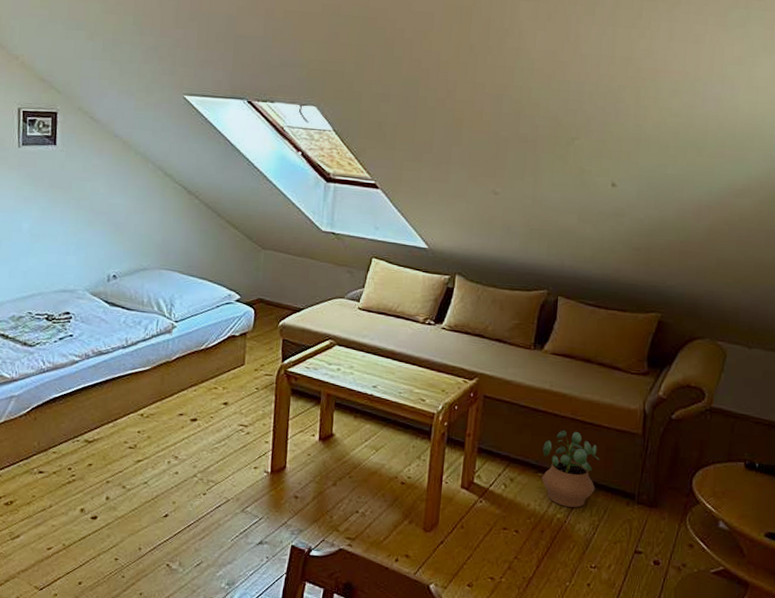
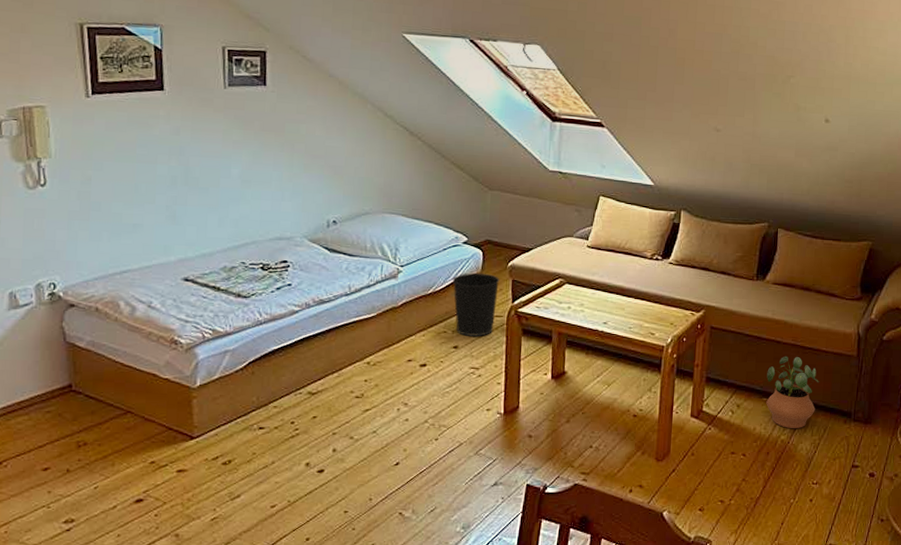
wastebasket: none [224,330,271,394] -> present [452,272,500,336]

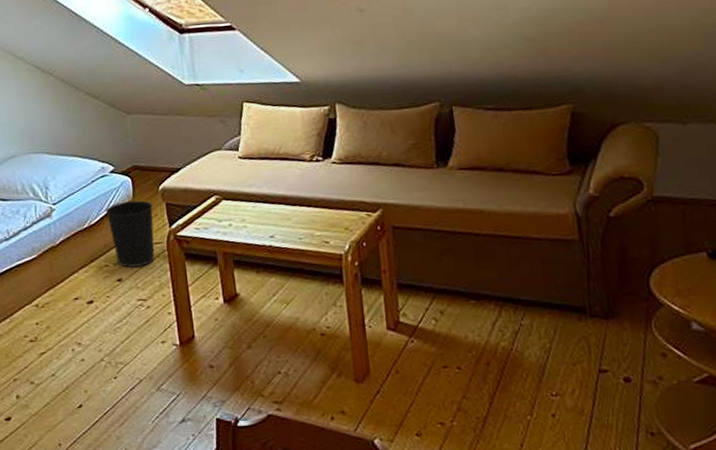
potted plant: present [766,356,819,428] -> none [469,249,538,333]

